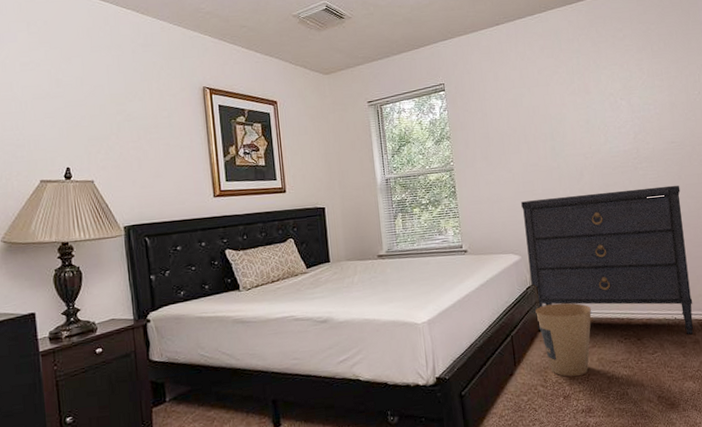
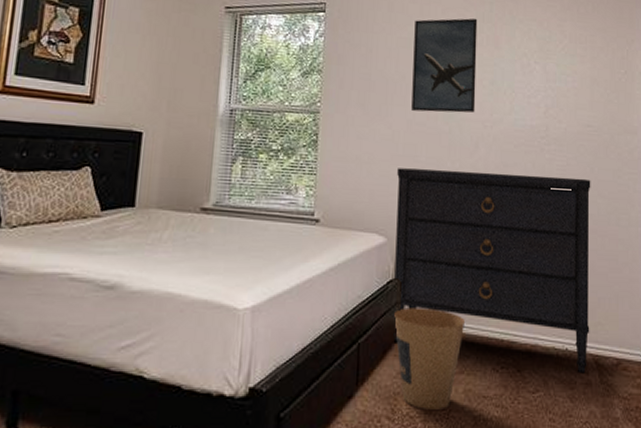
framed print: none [517,72,577,156] -> present [411,18,478,113]

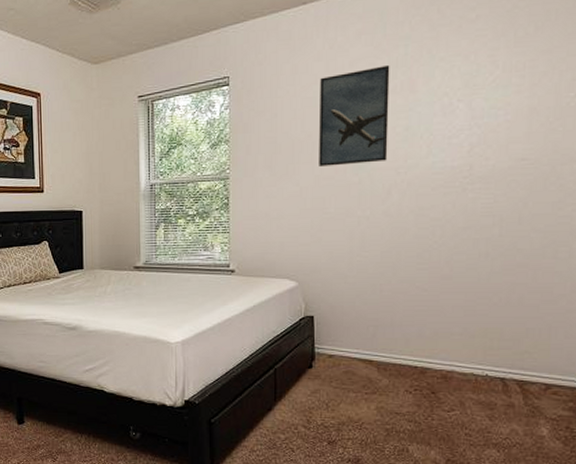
dresser: present [393,167,591,374] -> none [306,214,523,397]
trash can: present [394,308,464,410] -> none [307,340,376,422]

